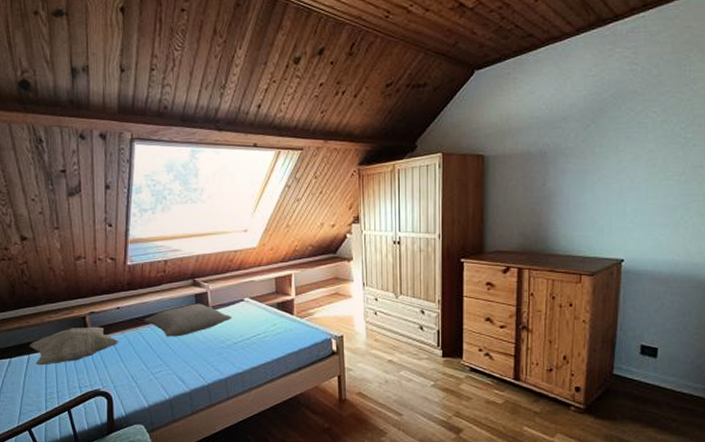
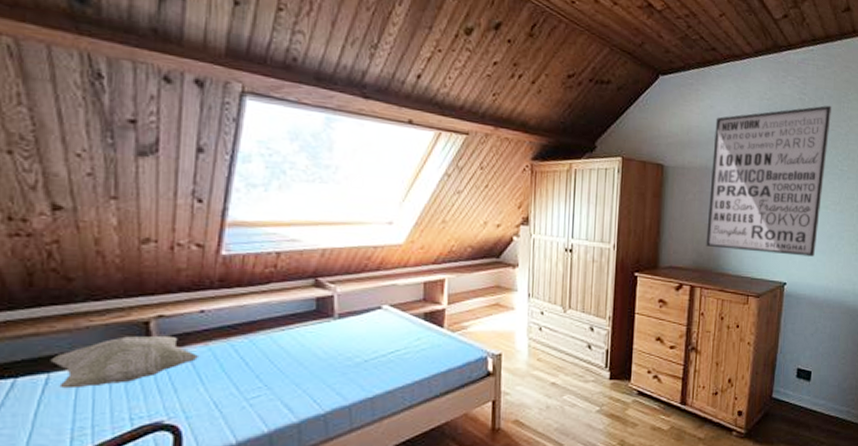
pillow: present [144,303,232,337] -> none [240,309,365,352]
wall art: none [532,71,670,232] -> present [706,105,831,257]

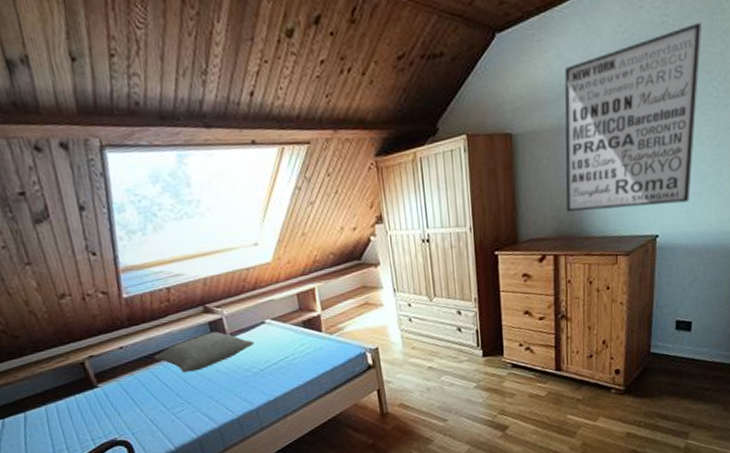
decorative pillow: present [50,335,200,389] -> none [22,371,130,423]
pillow: none [240,309,365,352] -> present [154,331,255,373]

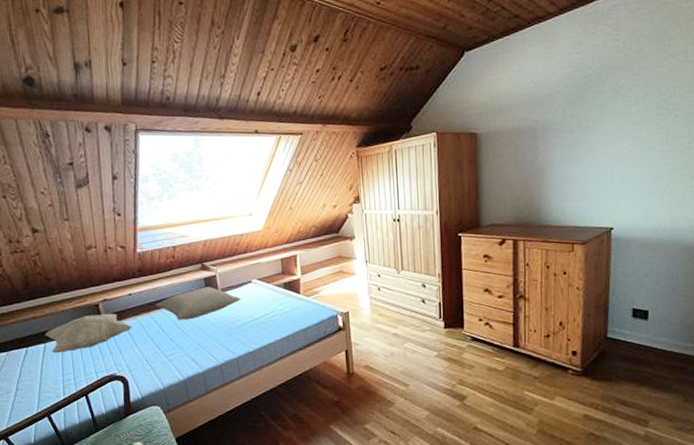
decorative pillow: none [22,371,130,423] -> present [45,313,133,353]
wall art: present [564,22,701,212] -> none [524,46,650,203]

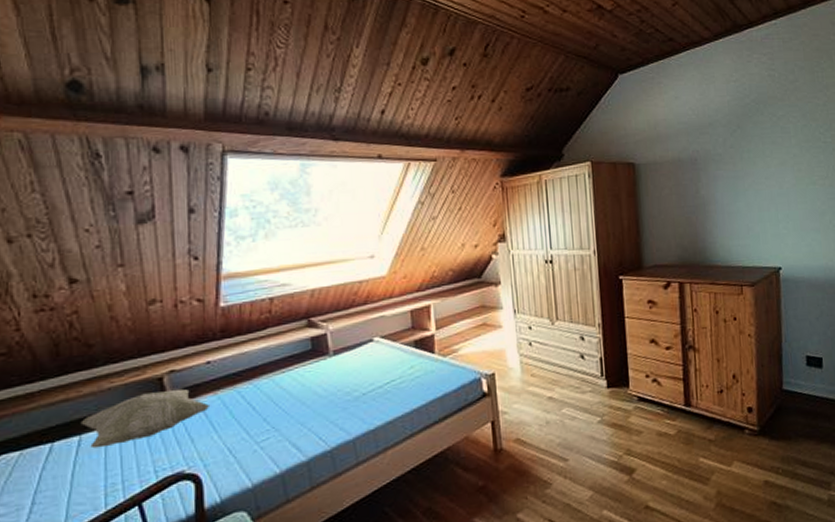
pillow: present [156,286,241,320] -> none [244,348,359,394]

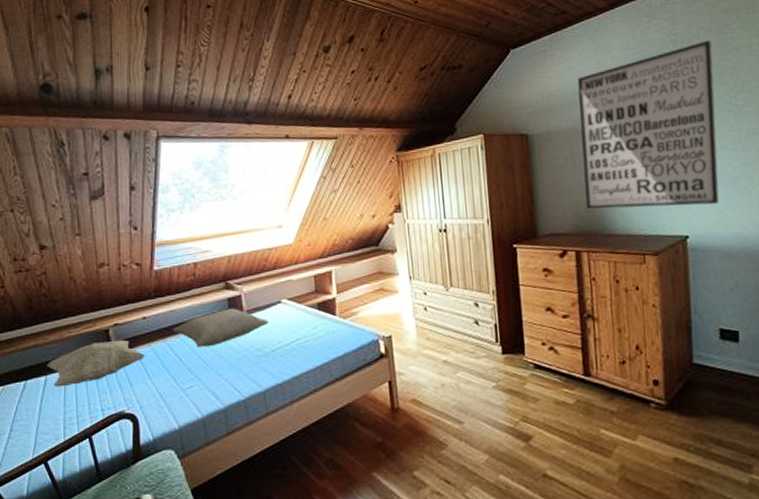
pillow: none [244,348,359,394] -> present [173,308,269,347]
wall art: none [682,77,809,240] -> present [577,40,719,209]

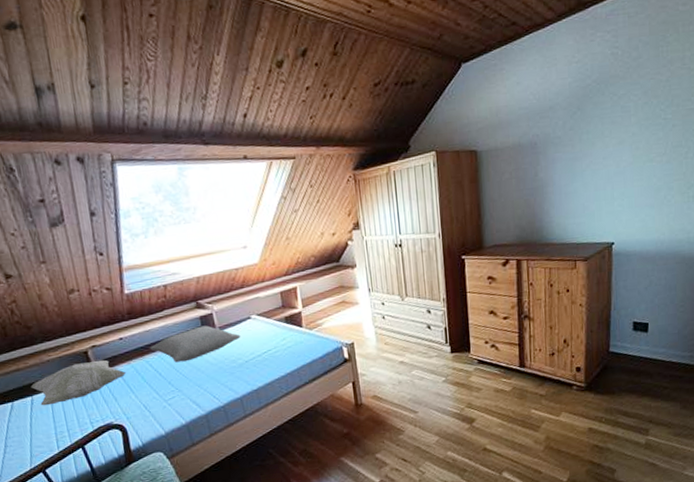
wall art: present [577,40,719,209] -> none [524,53,649,221]

